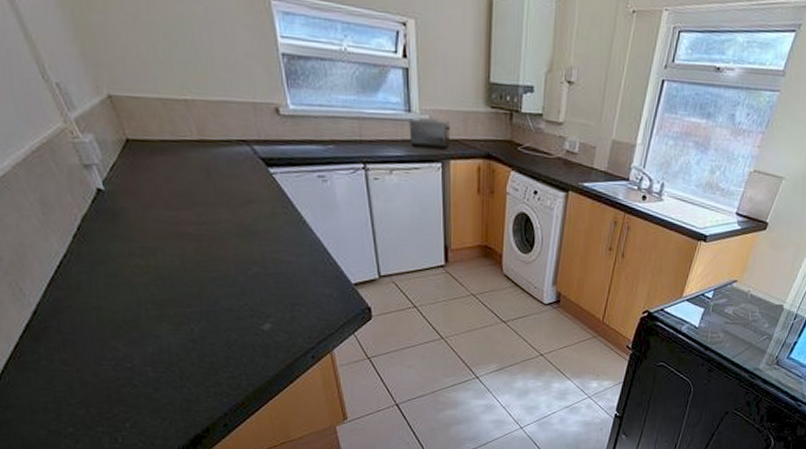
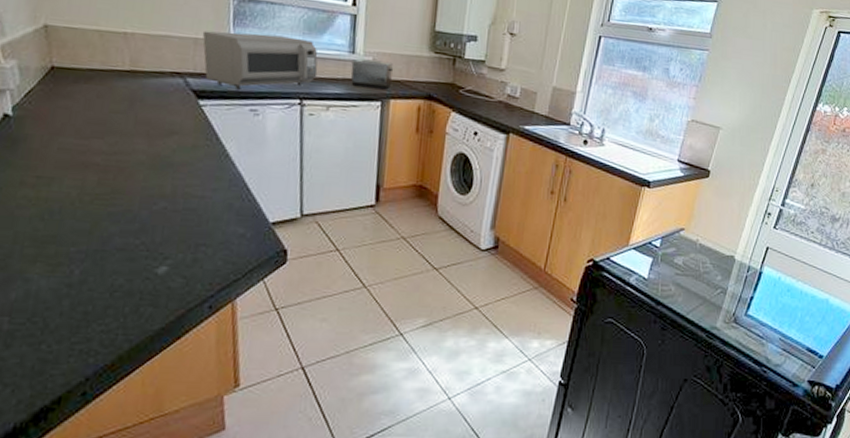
microwave: none [259,94,377,156] -> present [202,30,318,89]

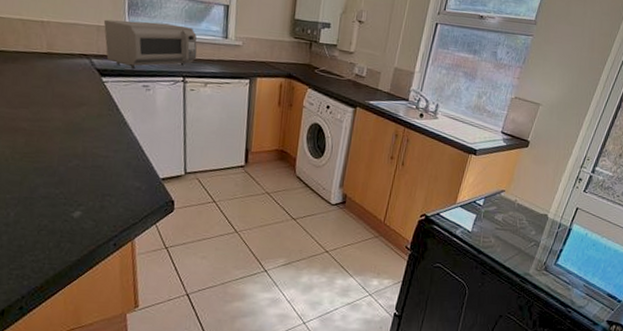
toaster: present [351,58,394,90] -> none [224,42,260,70]

